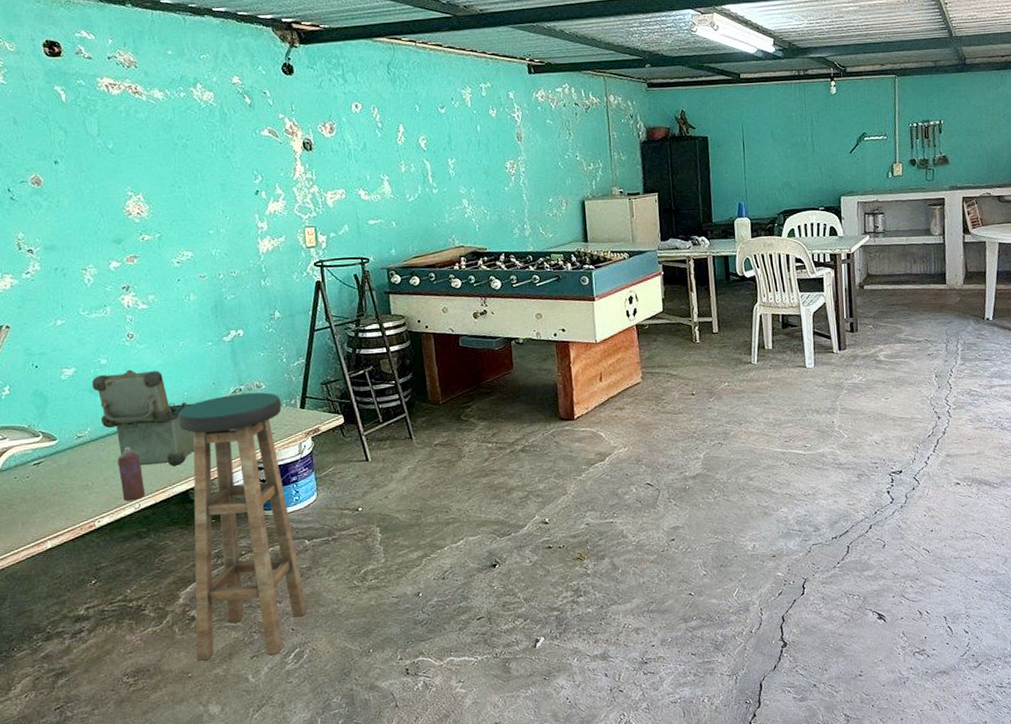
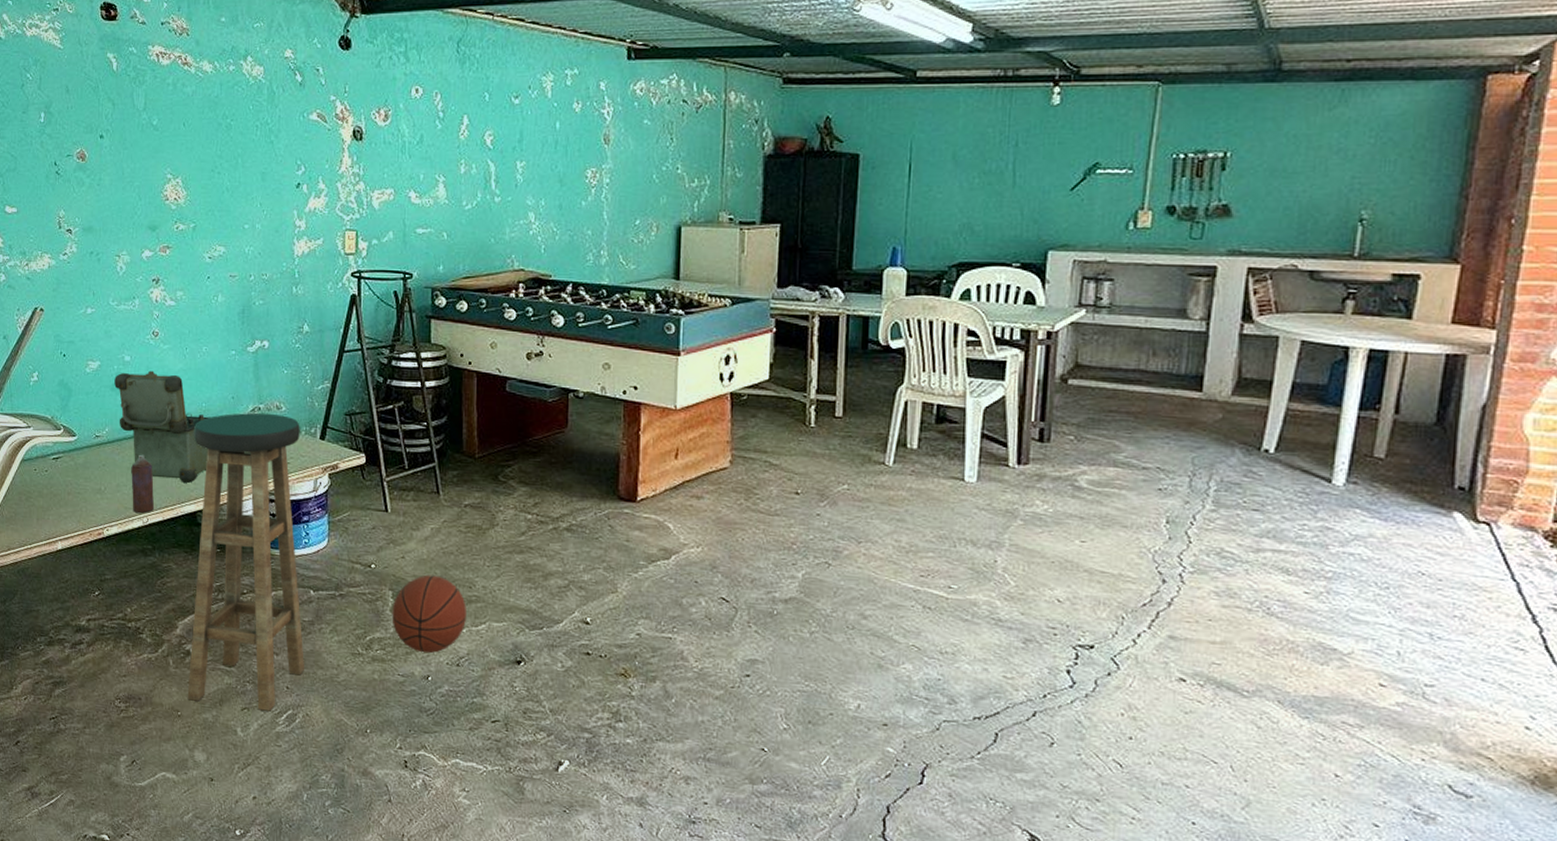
basketball: none [381,507,447,575] -> present [392,575,468,654]

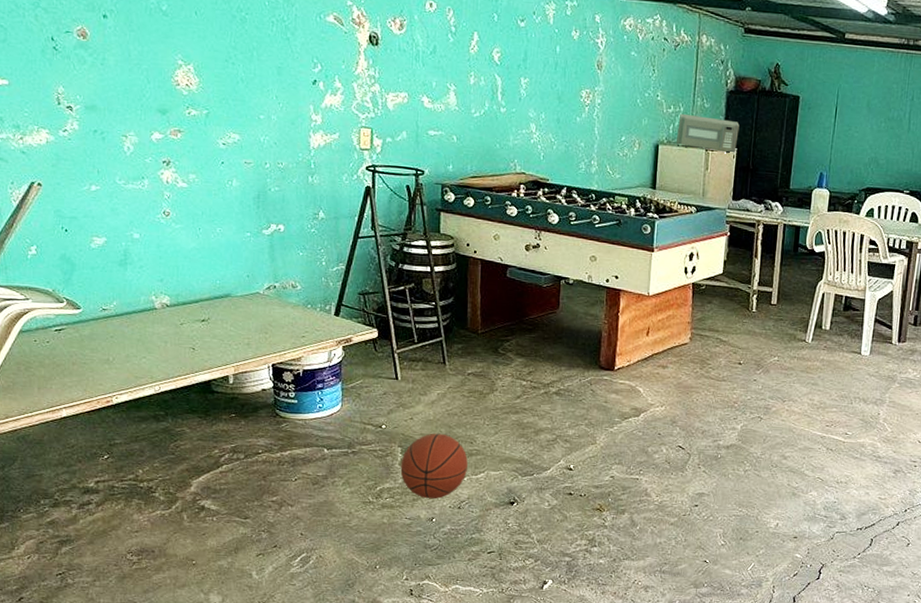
toolbox: present [114,370,211,483] -> none [122,248,225,354]
spray can: present [131,454,154,514] -> none [142,327,166,383]
bar stool: present [187,412,305,712] -> none [202,290,319,556]
microwave: none [702,187,782,232] -> present [675,113,740,154]

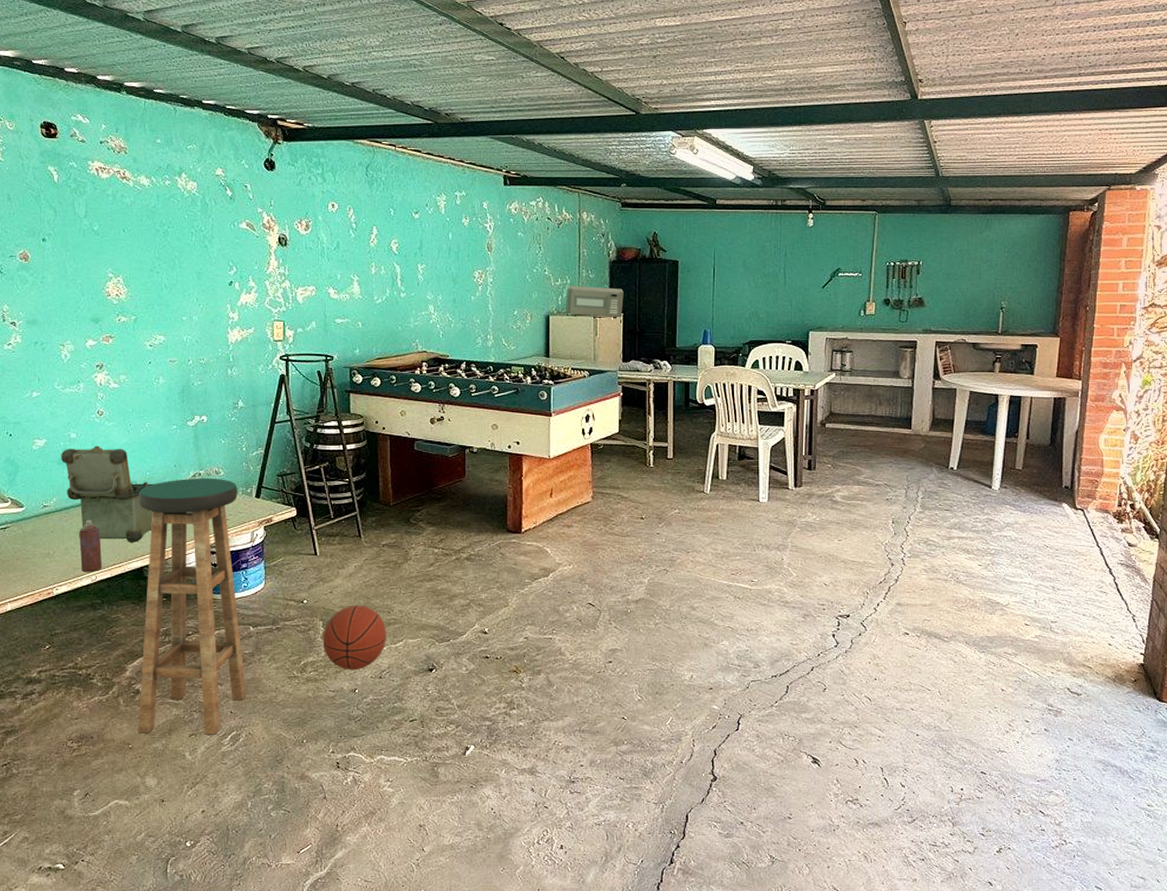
toolbox: none [122,248,225,354] -> present [61,445,155,542]
spray can: none [142,327,166,383] -> present [79,520,102,573]
bar stool: none [202,290,319,556] -> present [138,477,247,735]

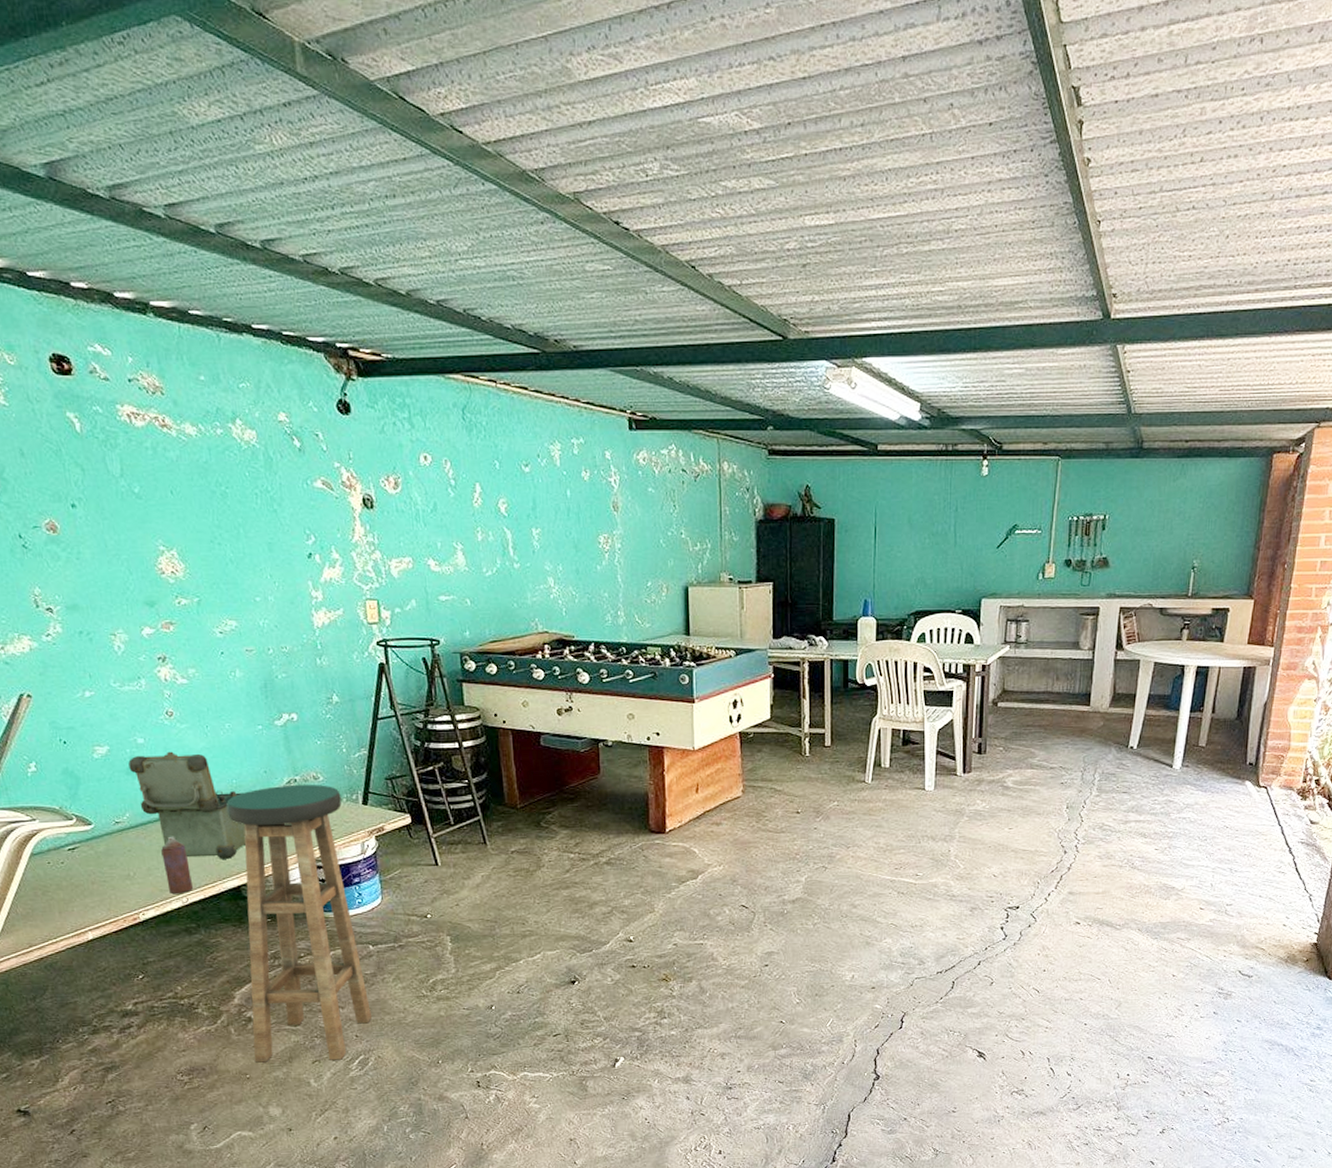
basketball: present [323,605,387,670] -> none [451,917,523,987]
microwave: present [565,285,624,319] -> none [706,550,773,589]

